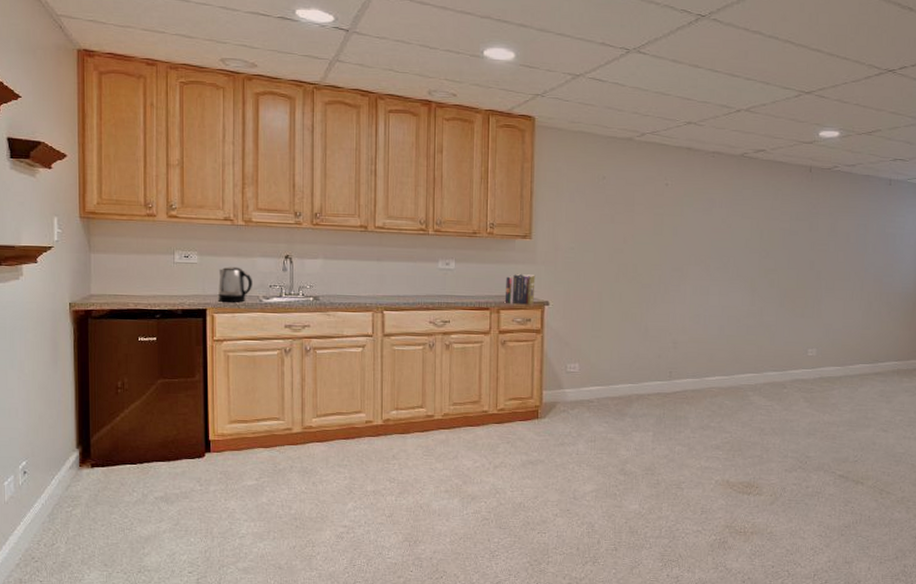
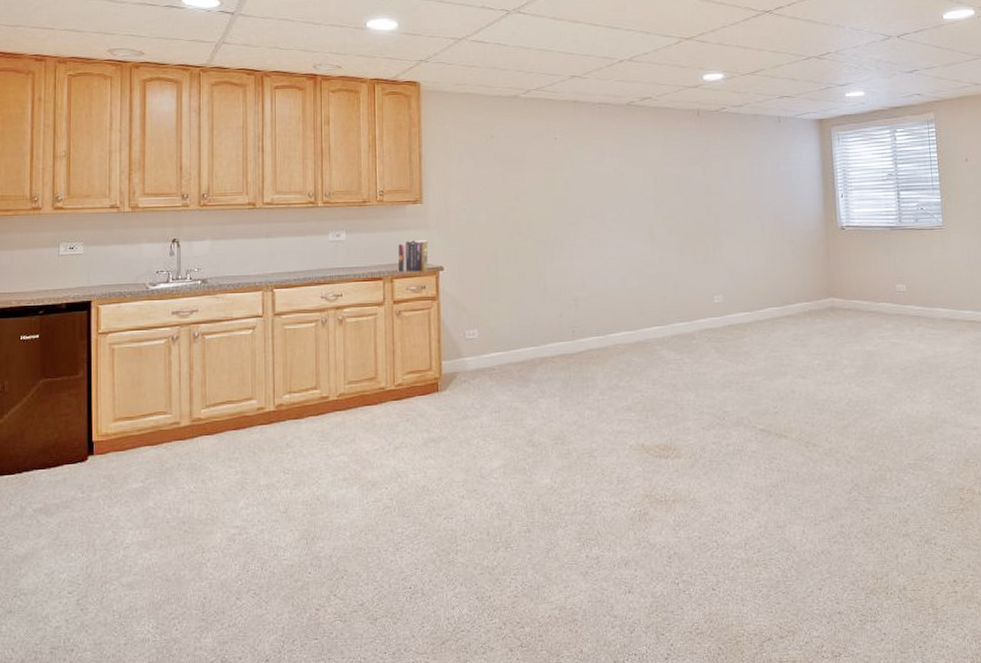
kettle: present [218,266,252,302] -> none [104,254,139,292]

